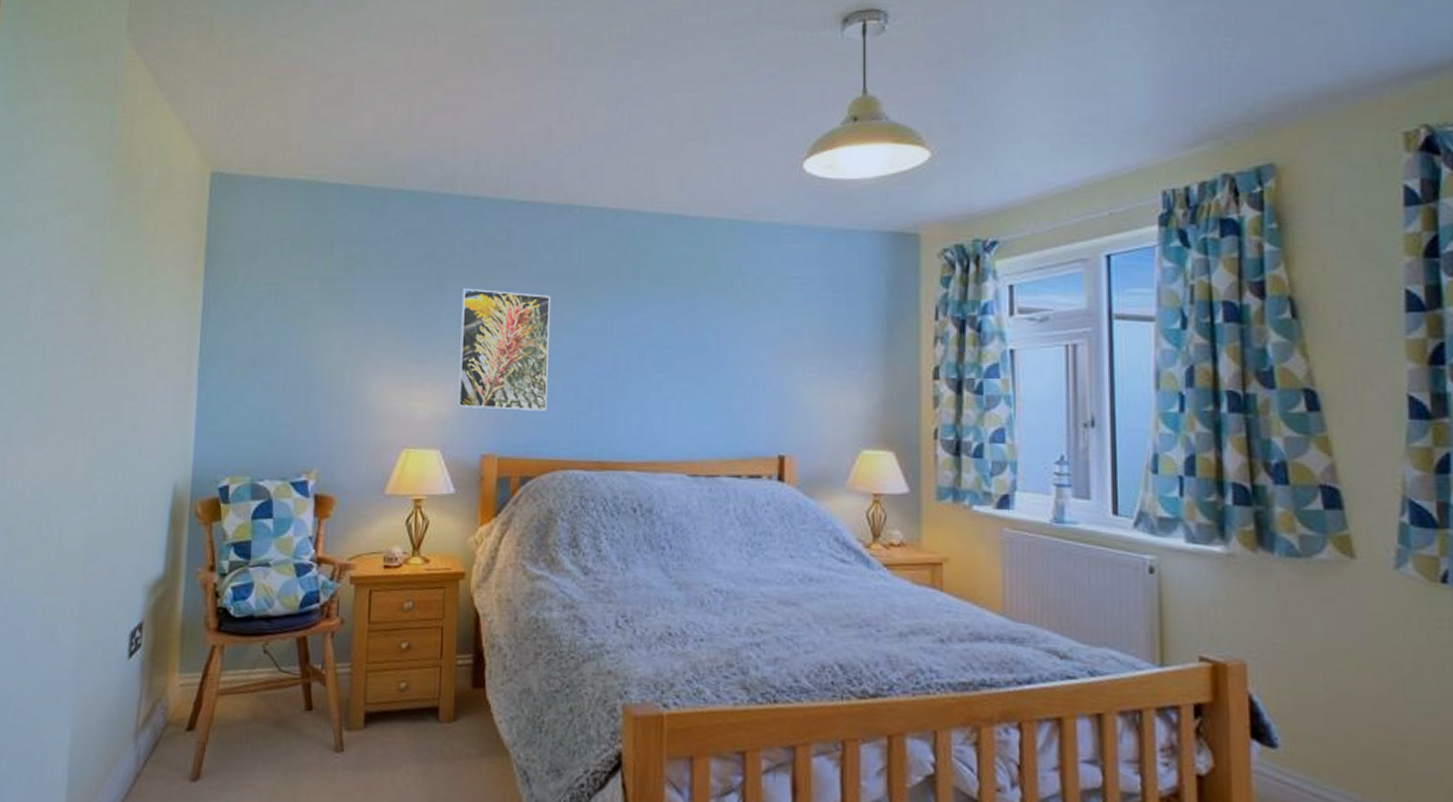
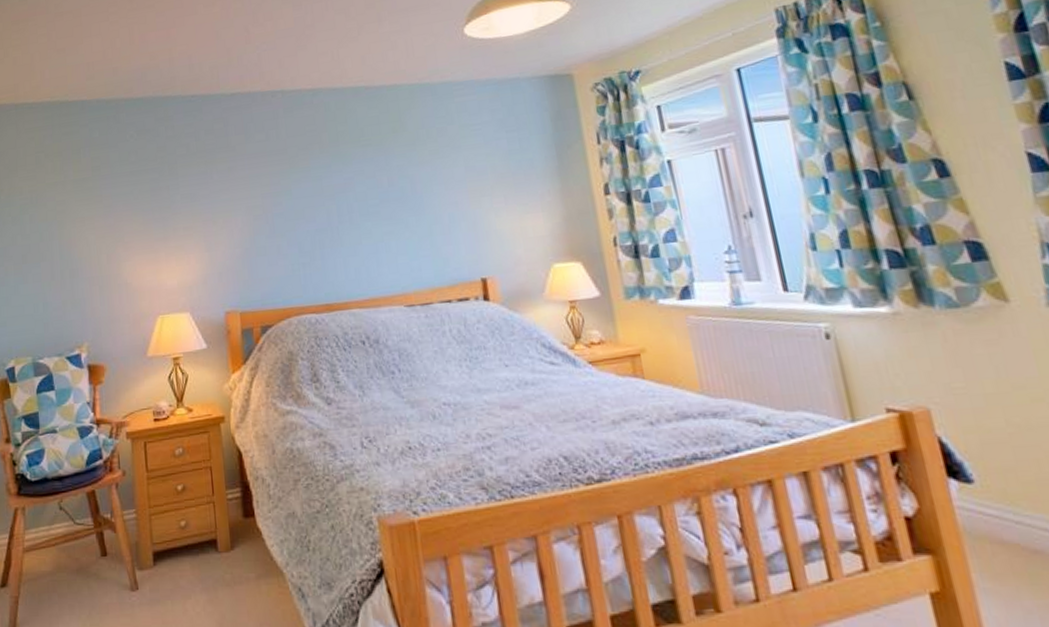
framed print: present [458,288,551,411] -> none [192,168,276,274]

